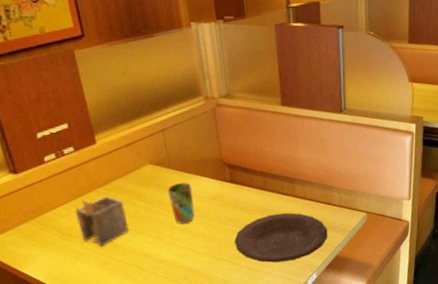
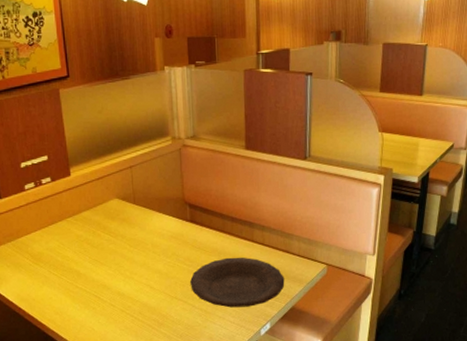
napkin holder: present [74,196,129,247] -> none [46,226,93,274]
cup: present [167,182,195,224] -> none [130,219,154,259]

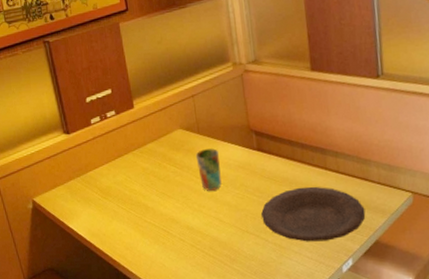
cup: none [130,219,154,259] -> present [195,148,222,191]

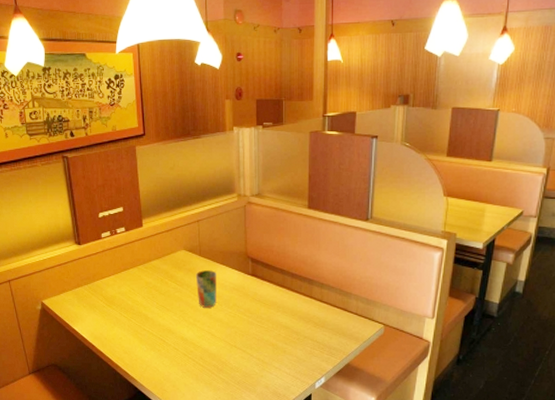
plate: present [261,186,366,242] -> none [250,311,341,360]

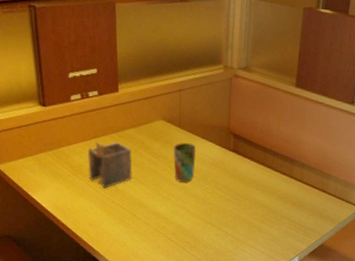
napkin holder: none [118,273,160,317] -> present [87,141,133,188]

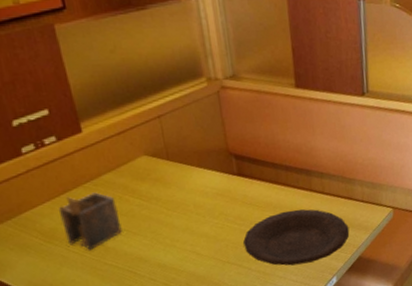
cup: present [173,143,196,183] -> none [165,176,198,223]
plate: none [226,190,318,240] -> present [243,209,350,266]

